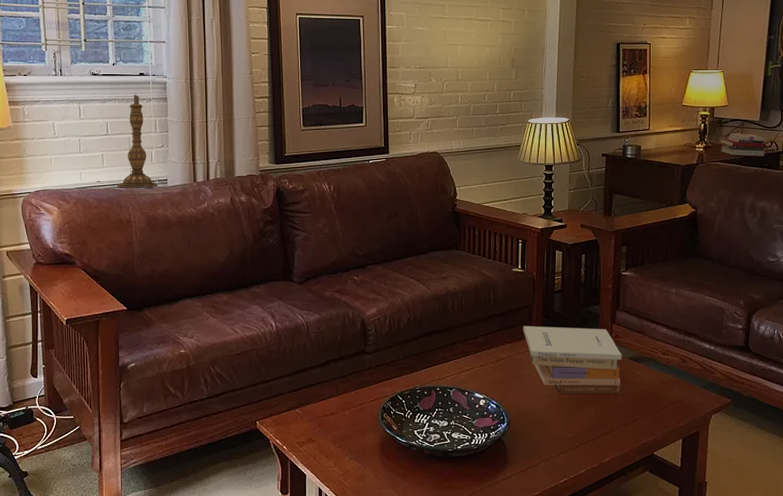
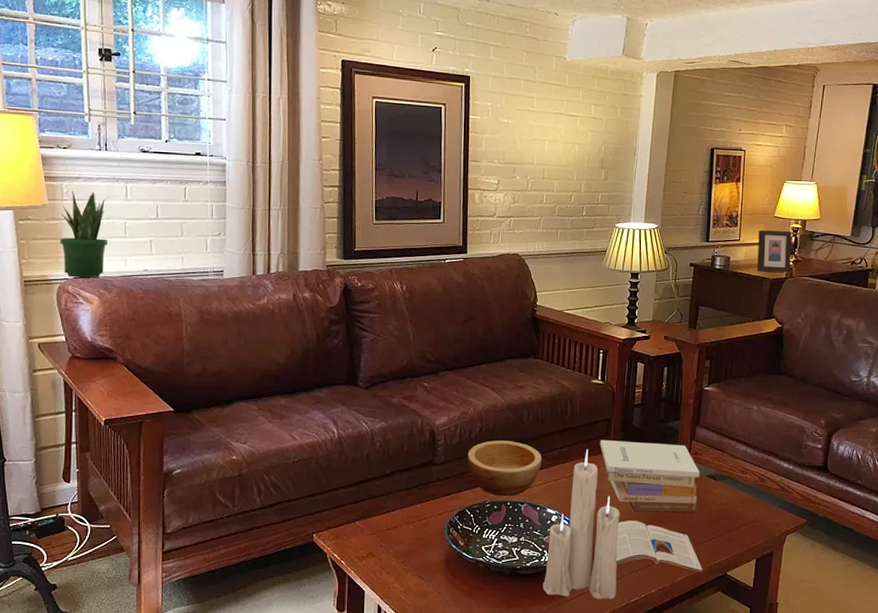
planter: none [23,113,64,191] -> present [60,190,107,278]
candlestick: present [117,93,158,188] -> none [167,174,213,279]
bowl: none [397,329,468,382] -> present [467,440,542,496]
candle: none [474,335,546,480] -> present [542,449,620,599]
magazine: none [543,403,630,453] -> present [615,521,703,572]
picture frame: none [668,119,701,158] -> present [757,230,792,272]
books: present [720,132,766,158] -> none [810,247,856,274]

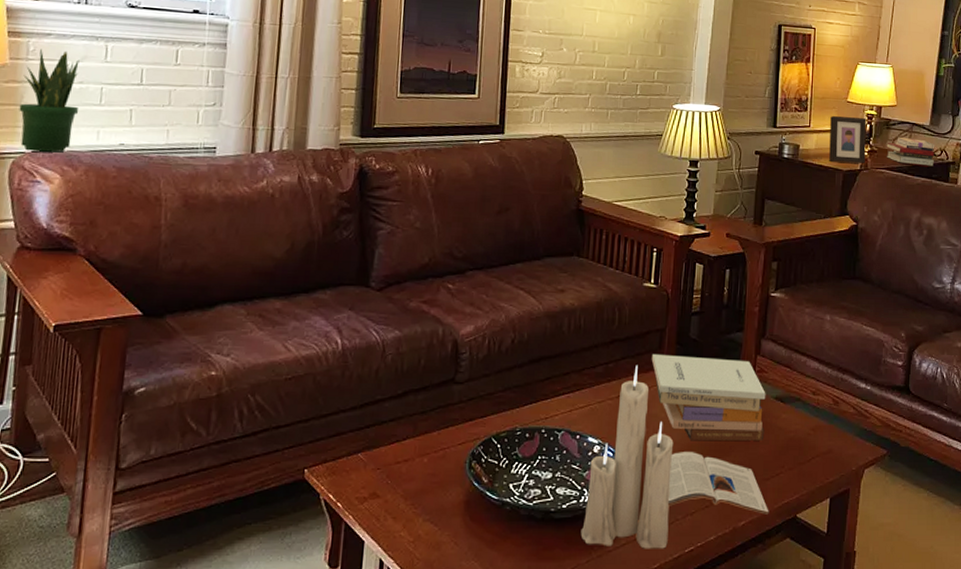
bowl: present [467,440,542,496] -> none [495,354,584,421]
books: none [810,247,856,274] -> present [886,136,935,167]

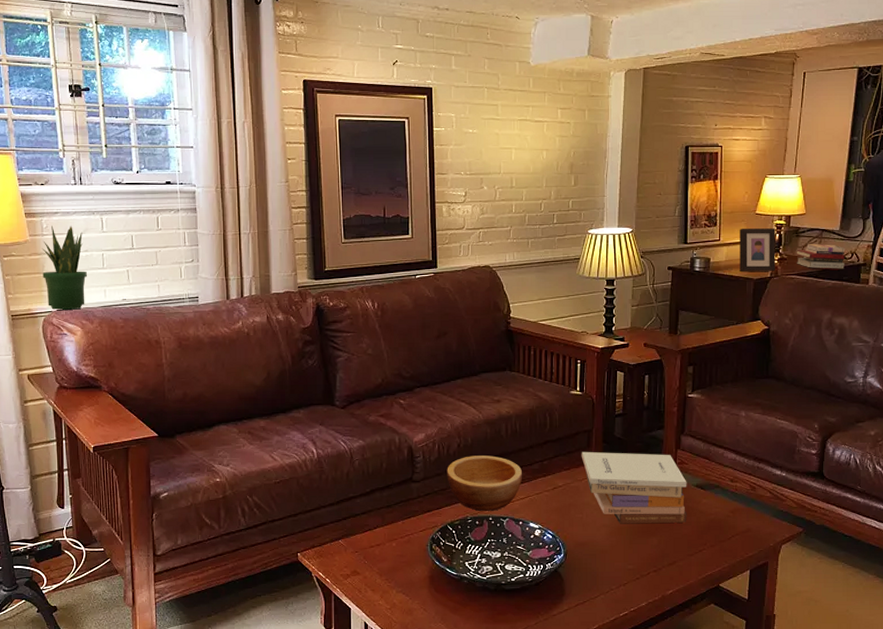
bowl: none [495,354,584,421] -> present [447,455,523,511]
candle: present [580,365,674,549] -> none [528,461,605,613]
magazine: present [667,452,769,515] -> none [602,533,694,584]

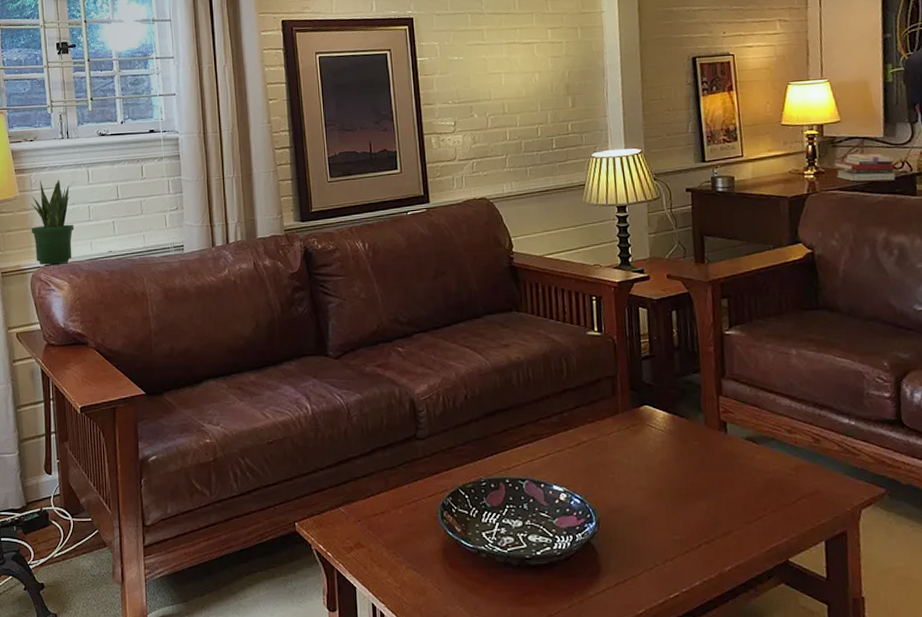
bowl: present [447,455,523,511] -> none [454,407,541,472]
books: present [581,451,687,524] -> none [605,400,740,486]
picture frame: present [740,228,775,271] -> none [765,139,812,189]

